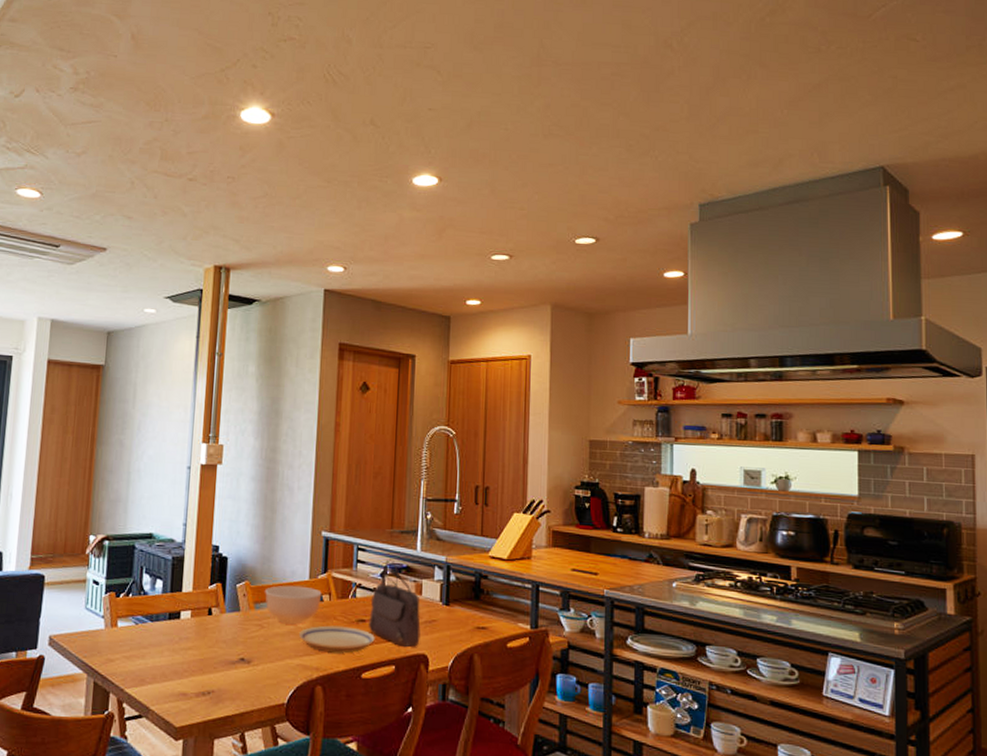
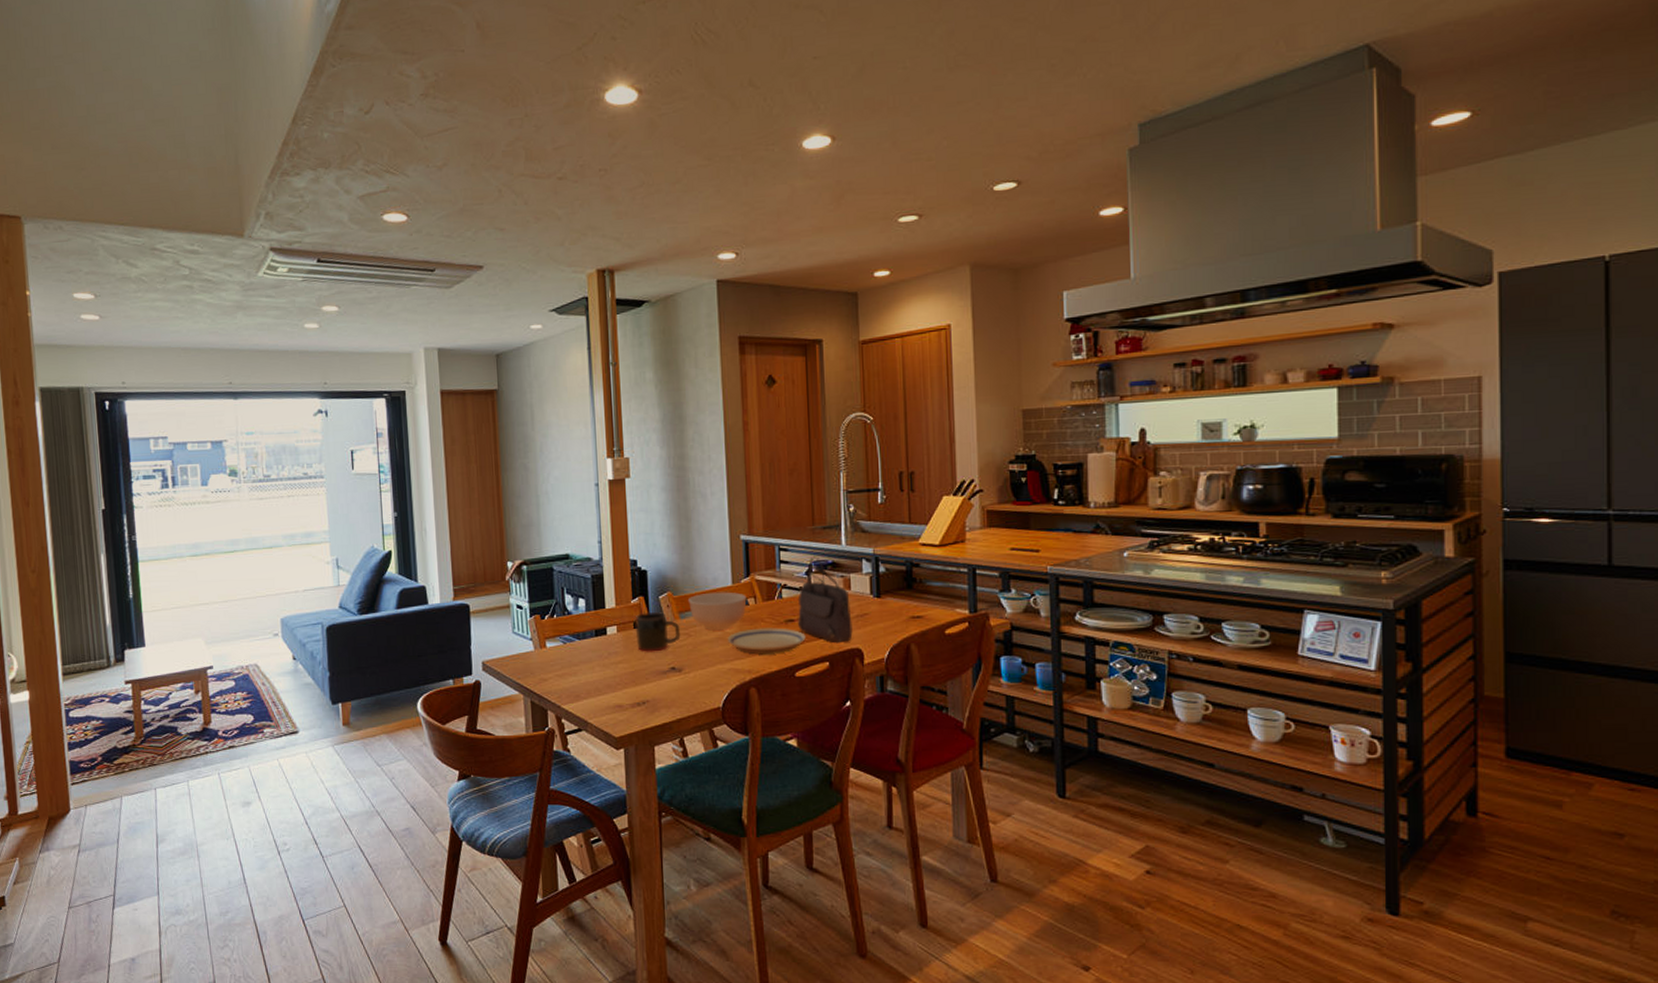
mug: none [209,598,254,641] -> present [635,611,681,652]

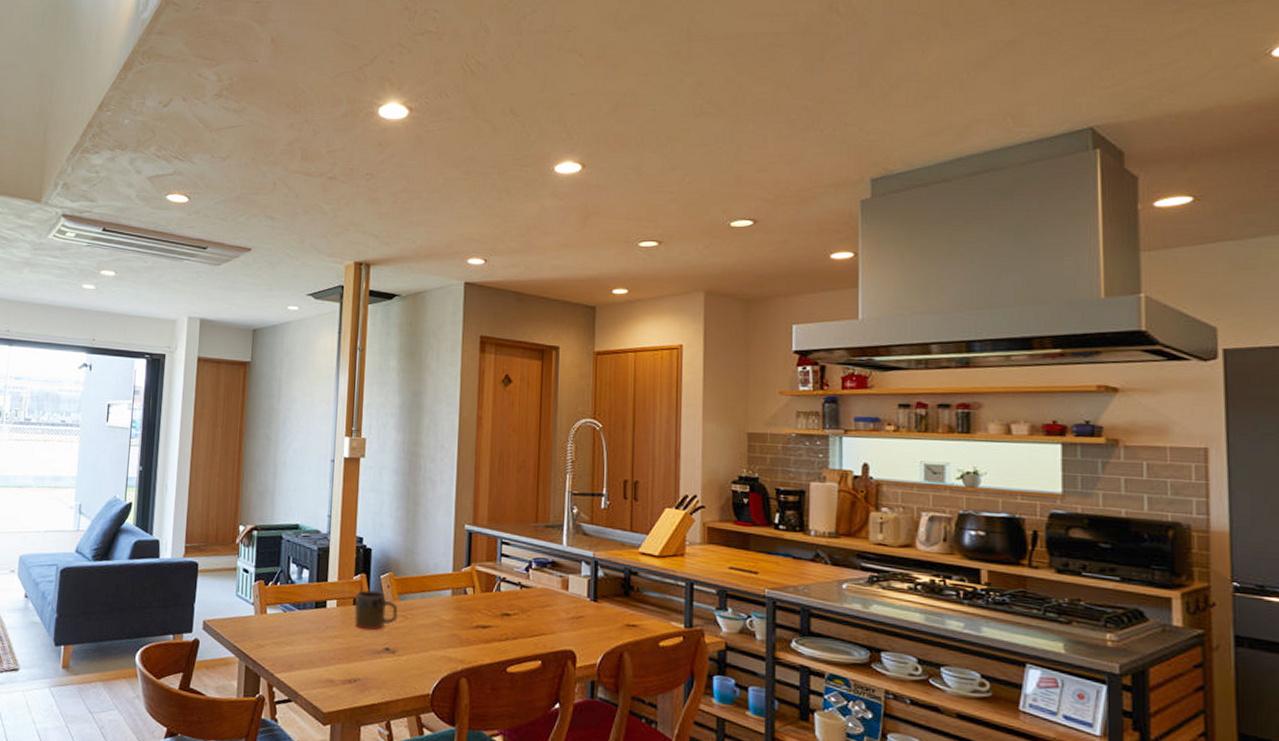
bowl: present [688,592,747,631] -> none [409,577,466,617]
plate: present [727,628,806,655] -> none [442,618,520,646]
handbag: present [797,556,853,644] -> none [513,553,567,643]

